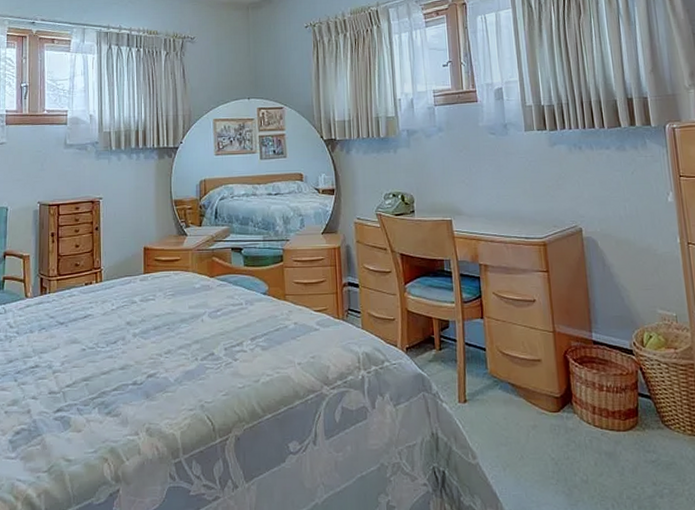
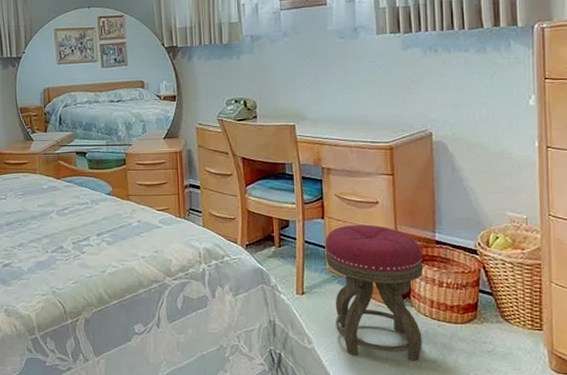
stool: none [485,324,588,476] -> present [325,224,424,362]

